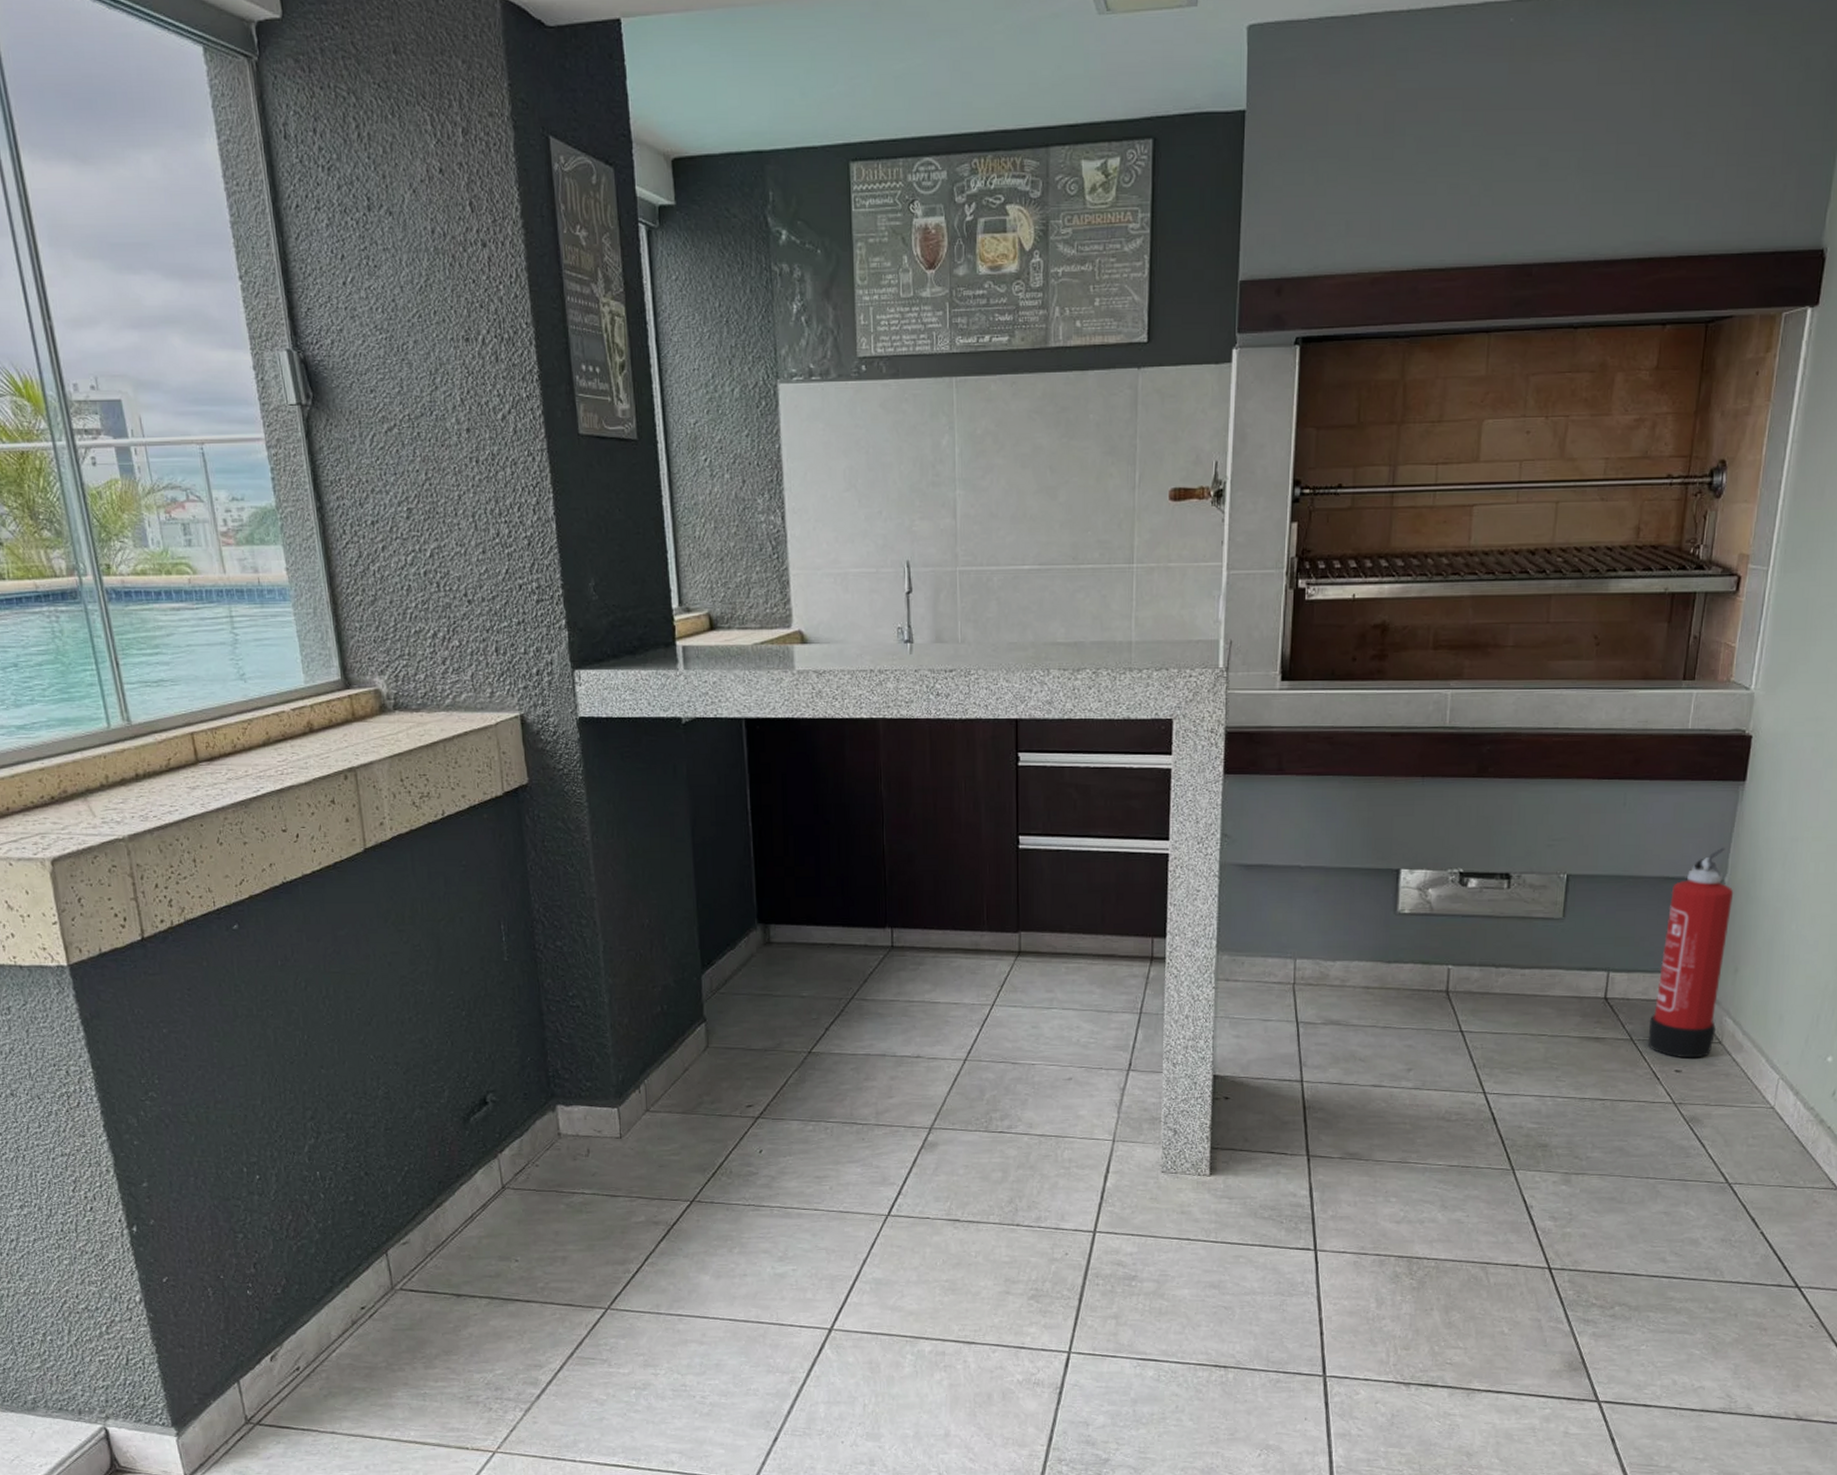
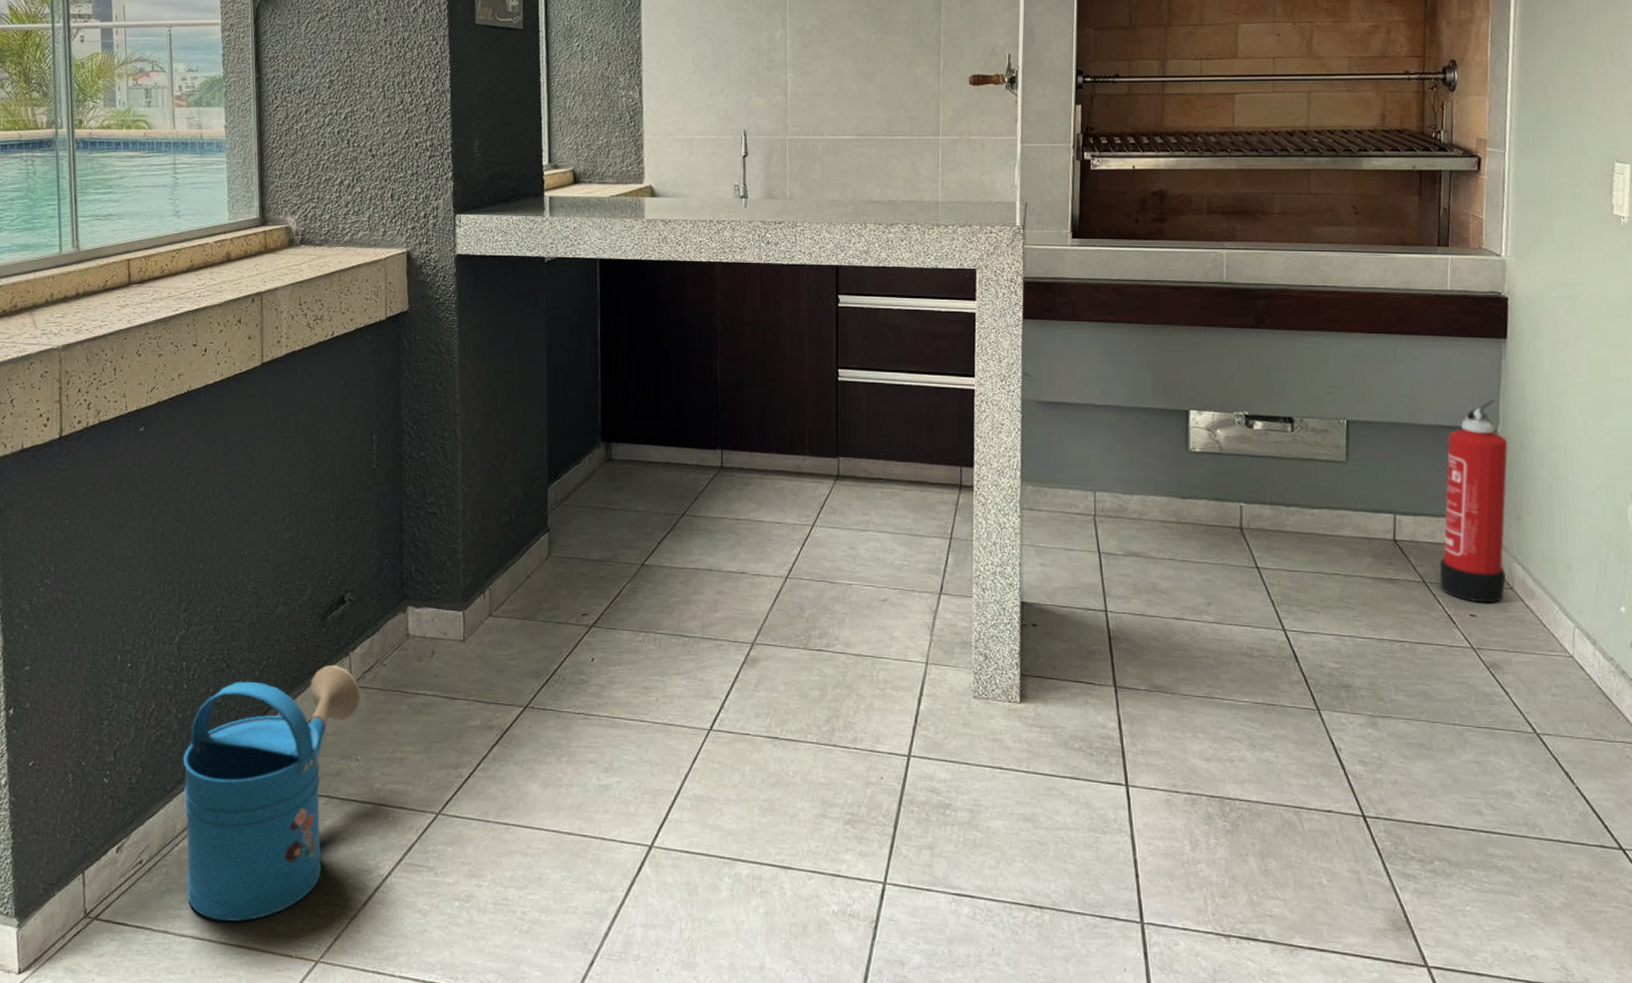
watering can: none [330,1167,515,1420] -> present [183,664,362,922]

